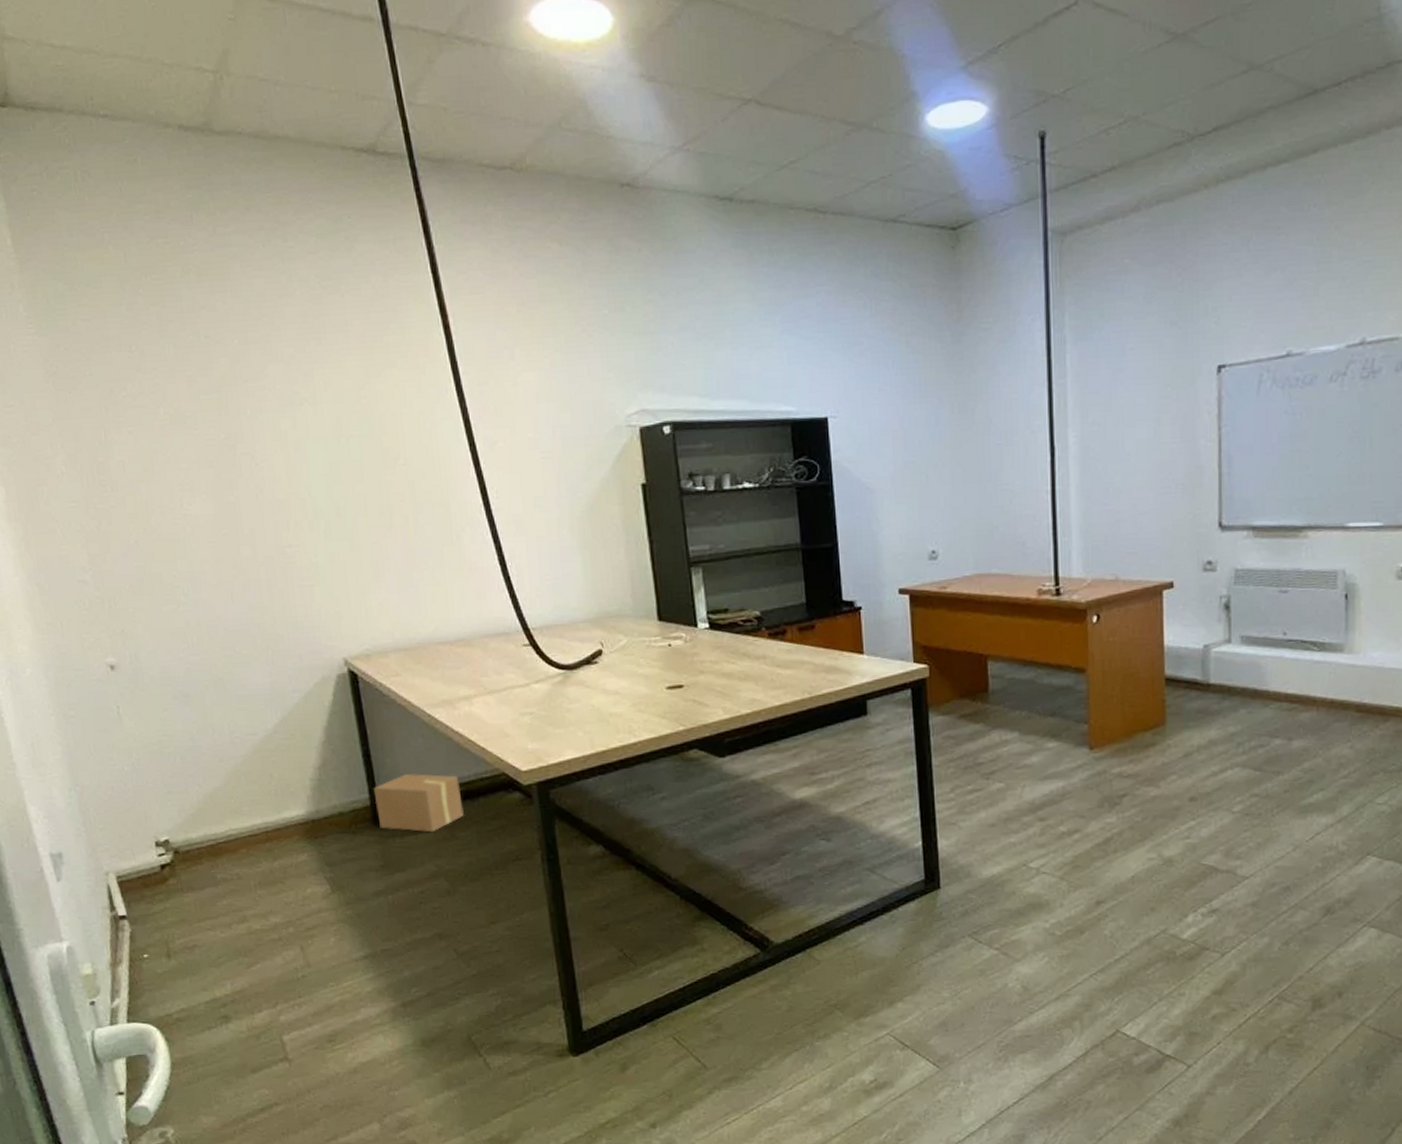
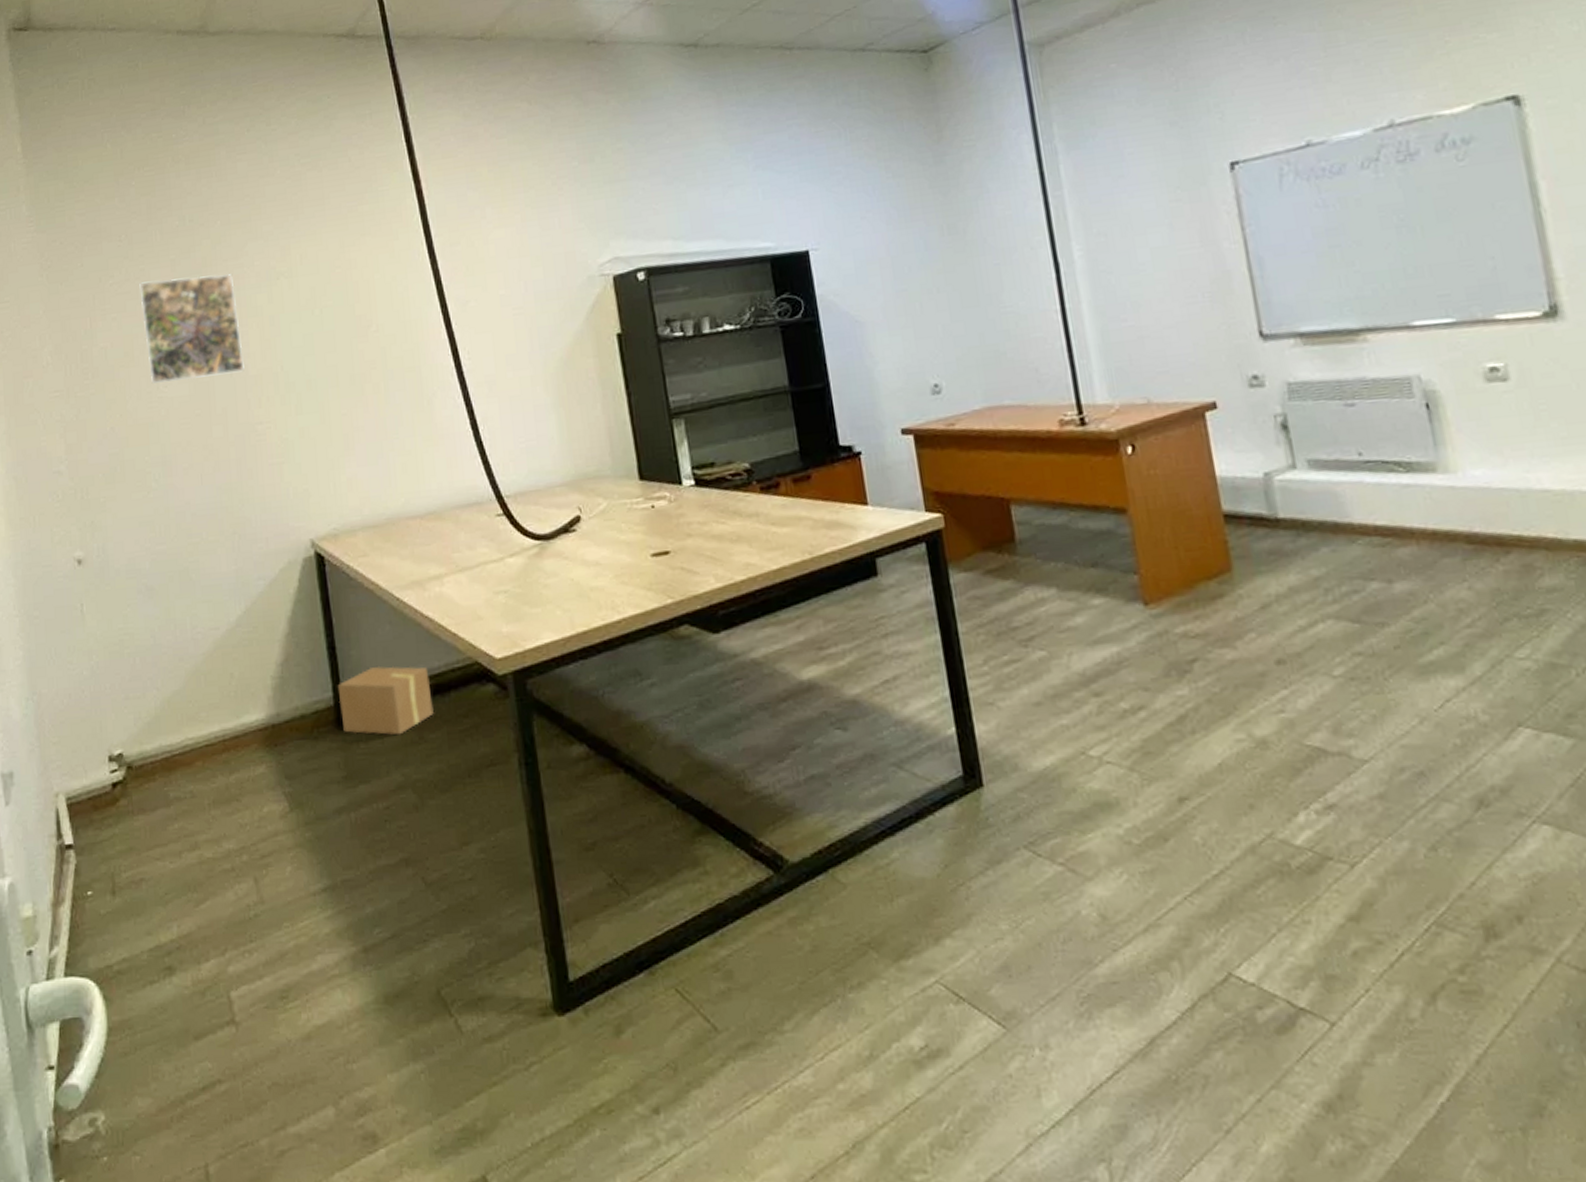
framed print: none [154,394,271,500] -> present [139,273,244,384]

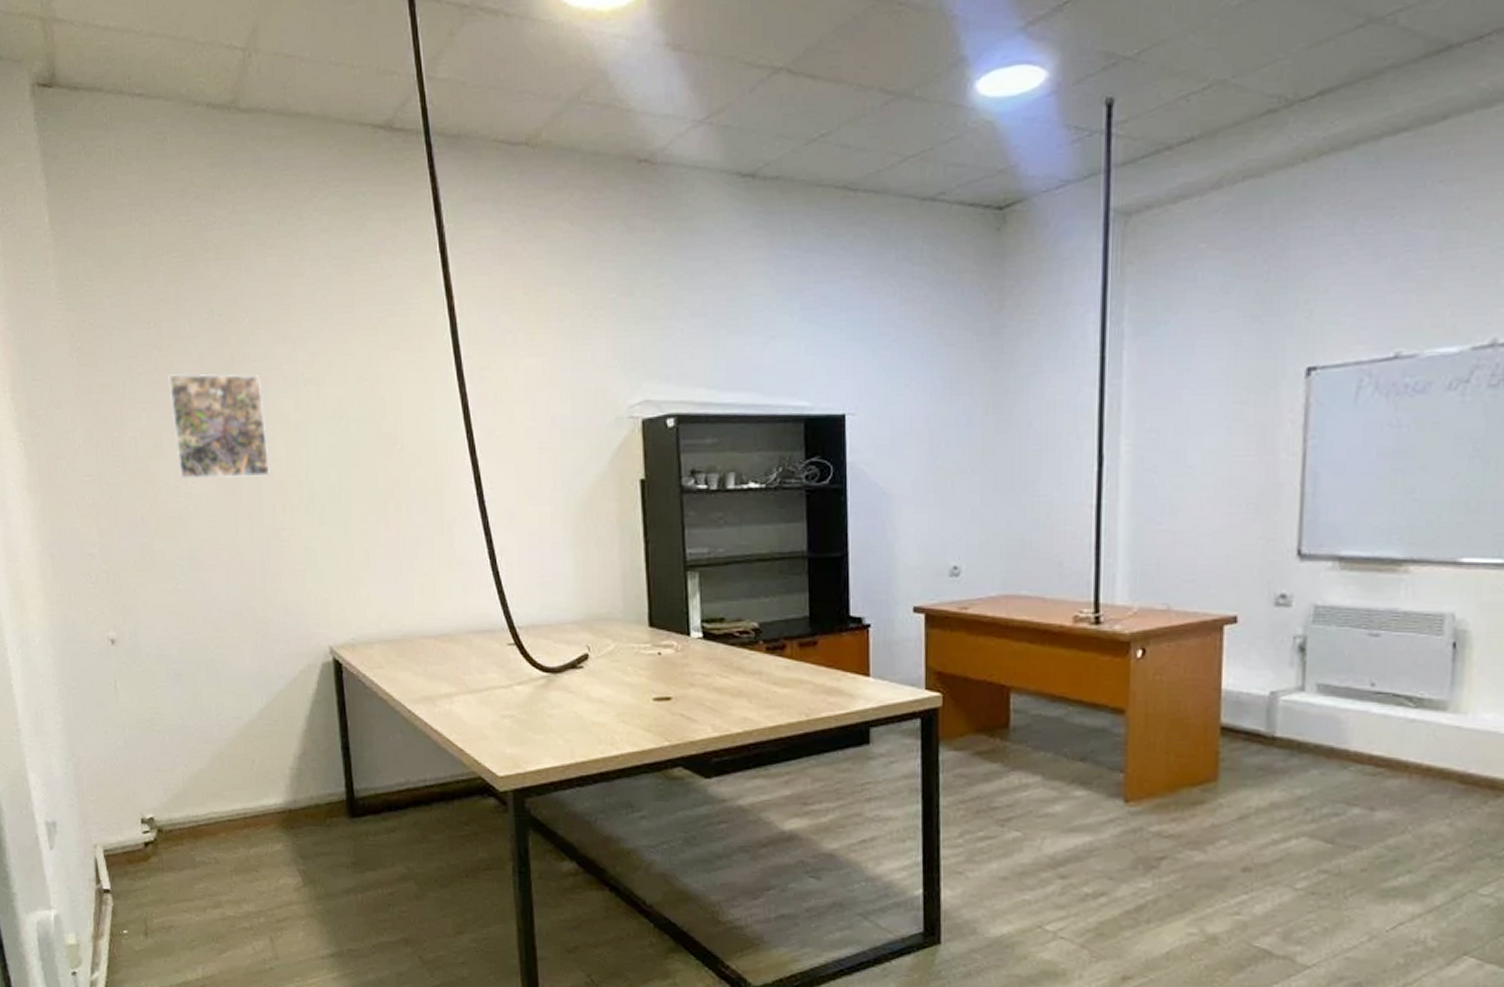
cardboard box: present [337,666,434,736] -> none [350,770,437,833]

